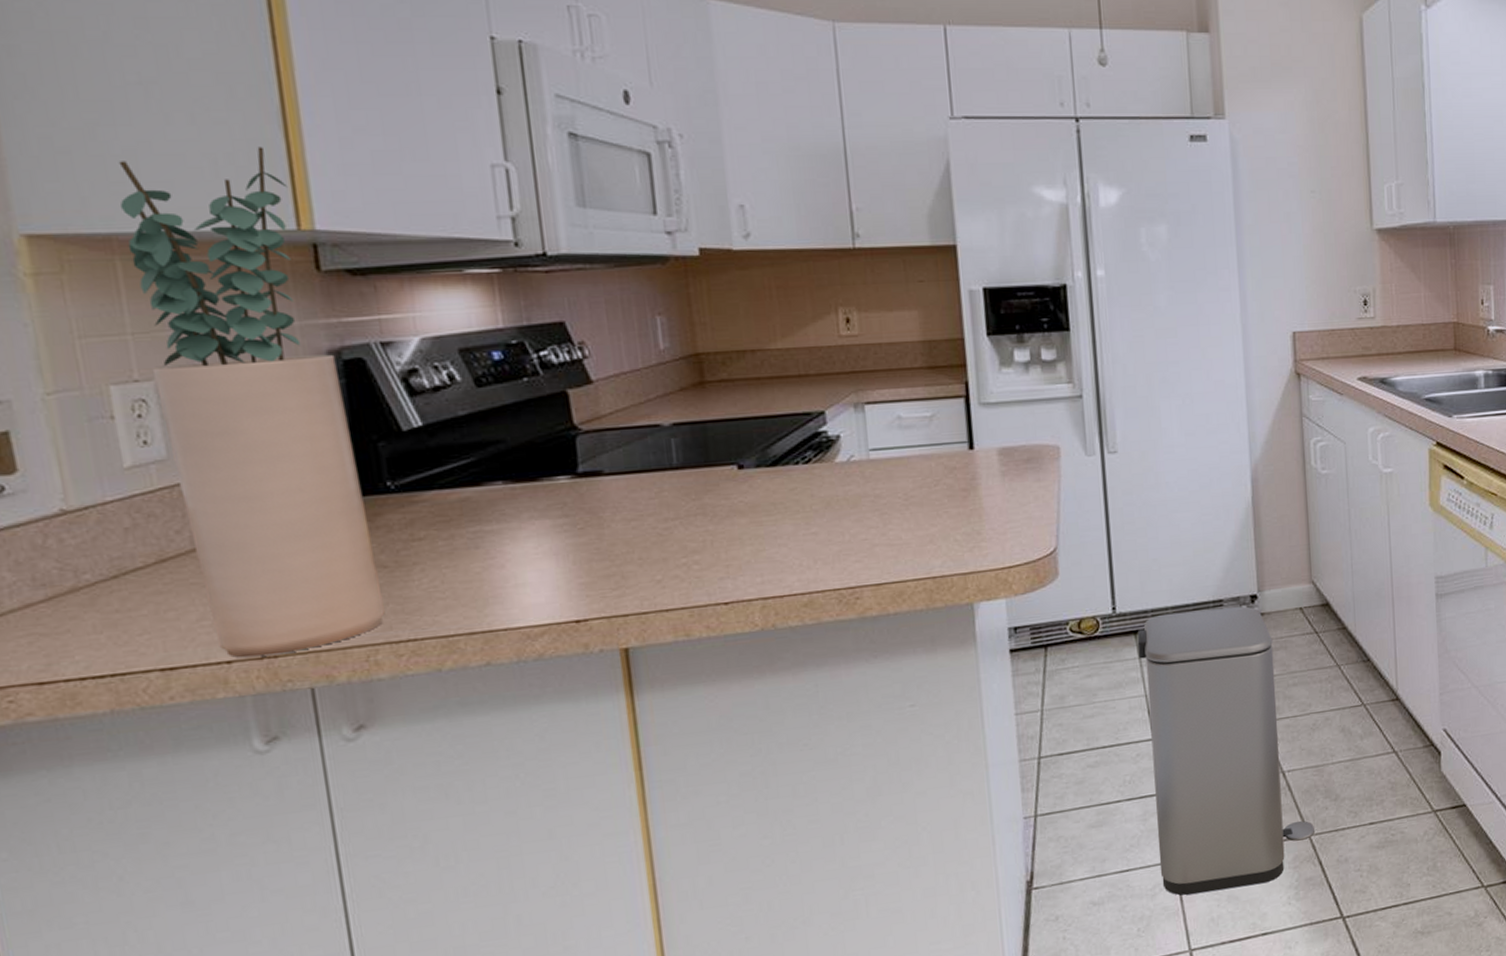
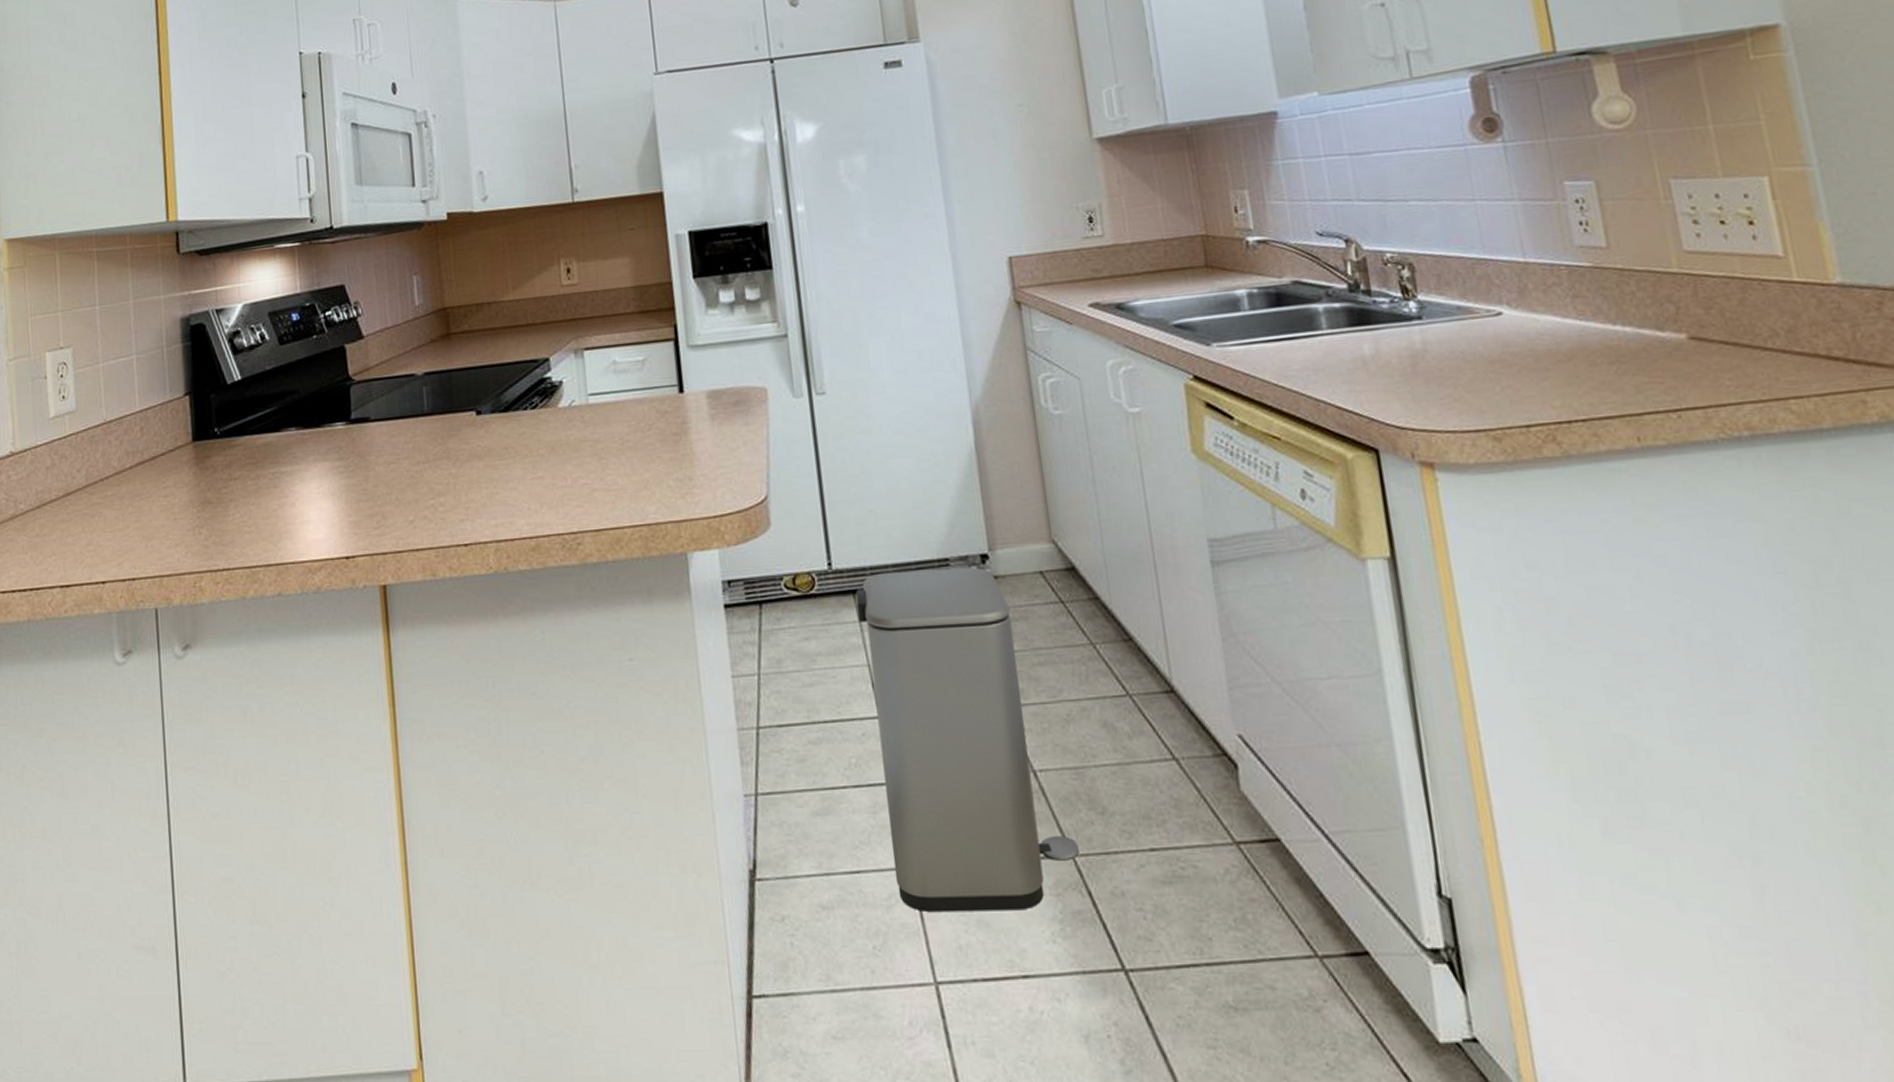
vase: present [118,147,385,658] -> none [61,158,209,579]

